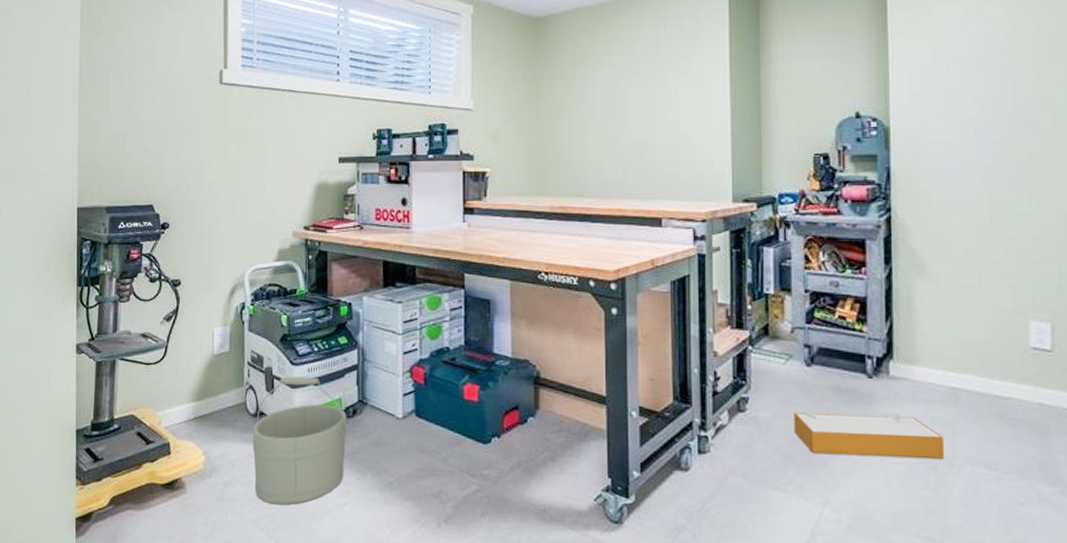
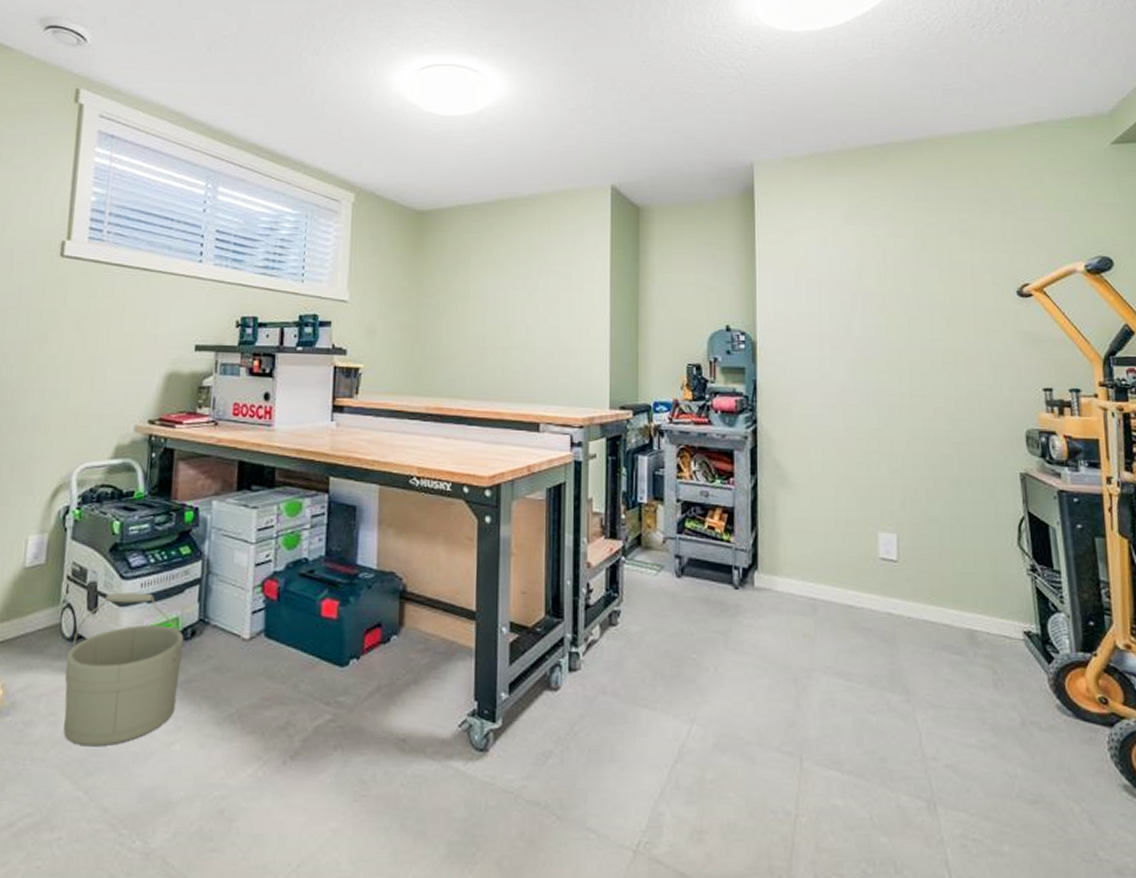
storage bin: present [794,410,944,459] -> none [664,623,803,670]

